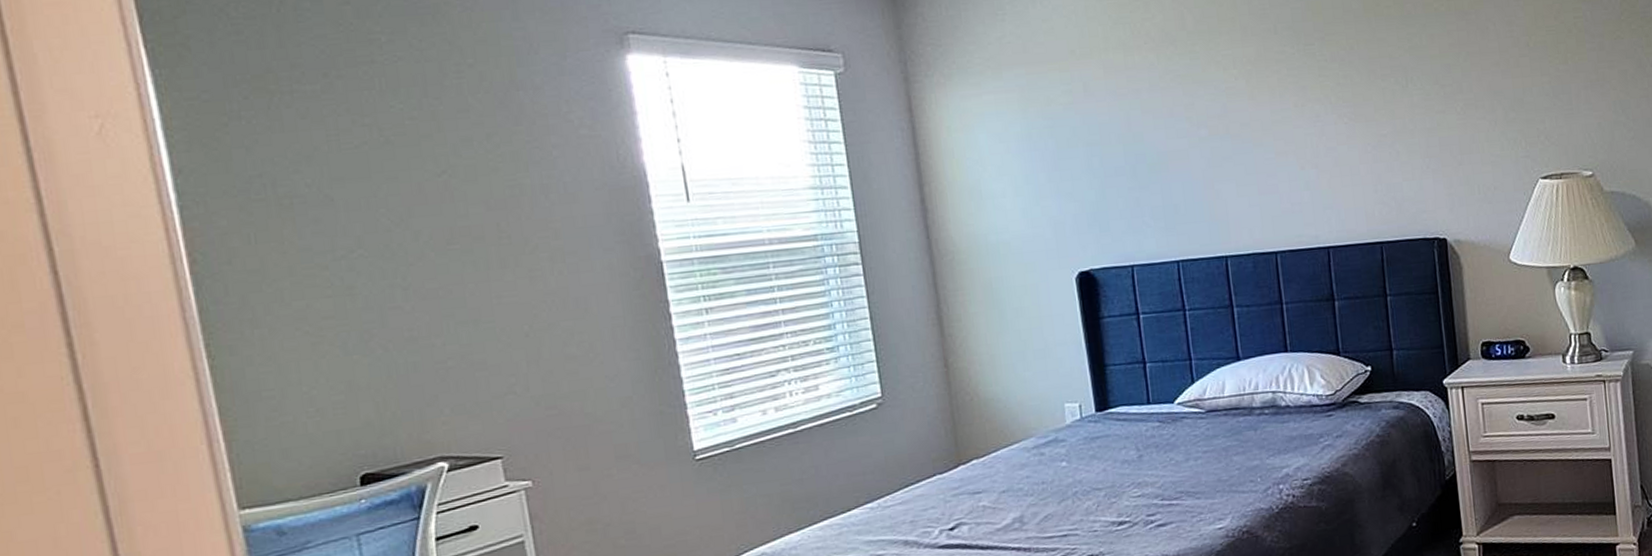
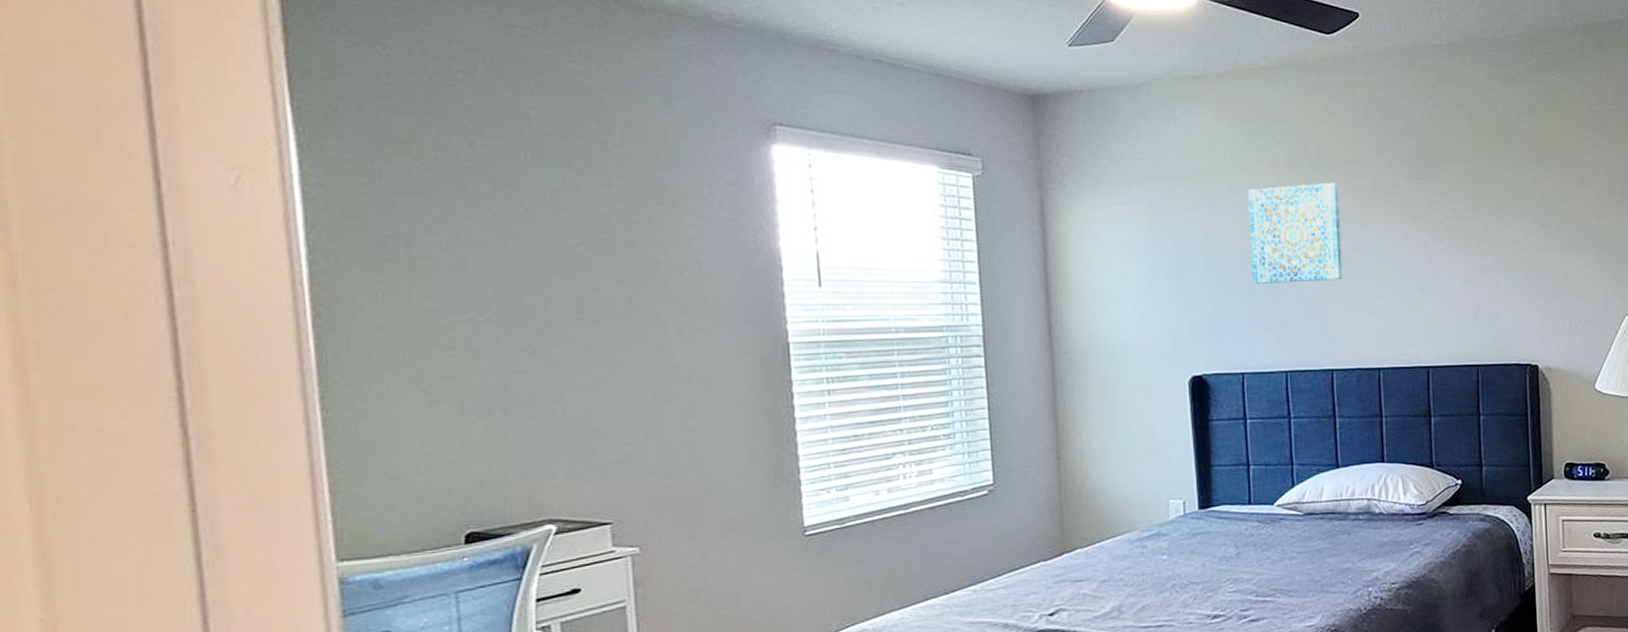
wall art: none [1124,54,1231,170] -> present [1248,182,1343,284]

